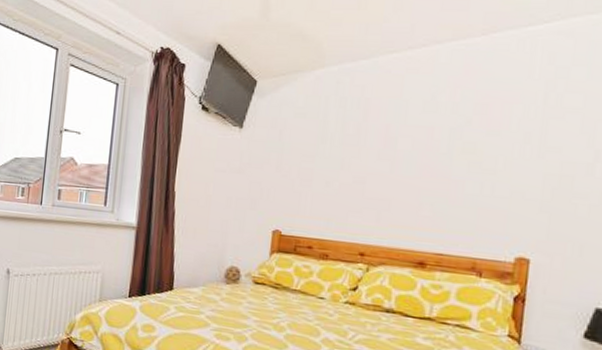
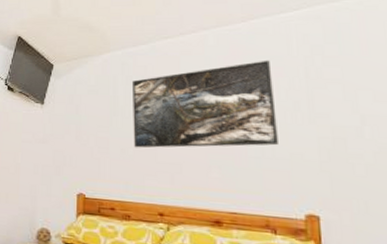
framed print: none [341,82,507,183] -> present [131,60,278,148]

